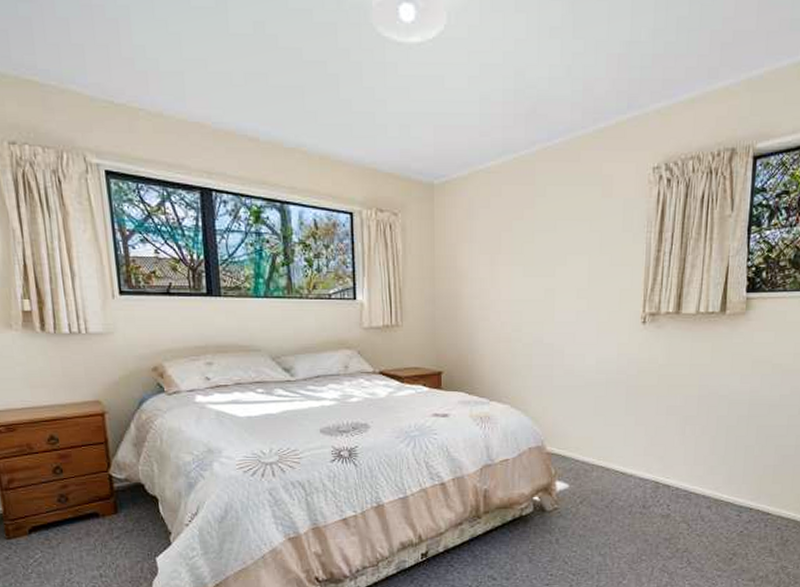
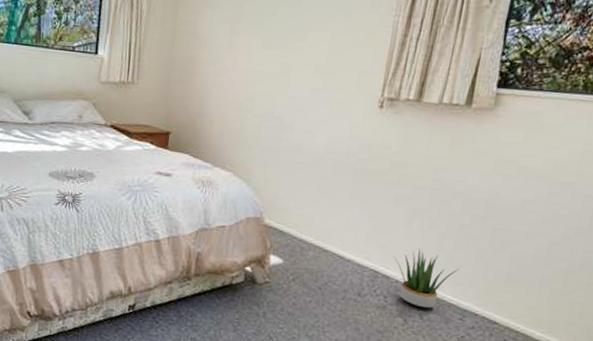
potted plant: none [672,454,732,511] -> present [394,248,460,309]

